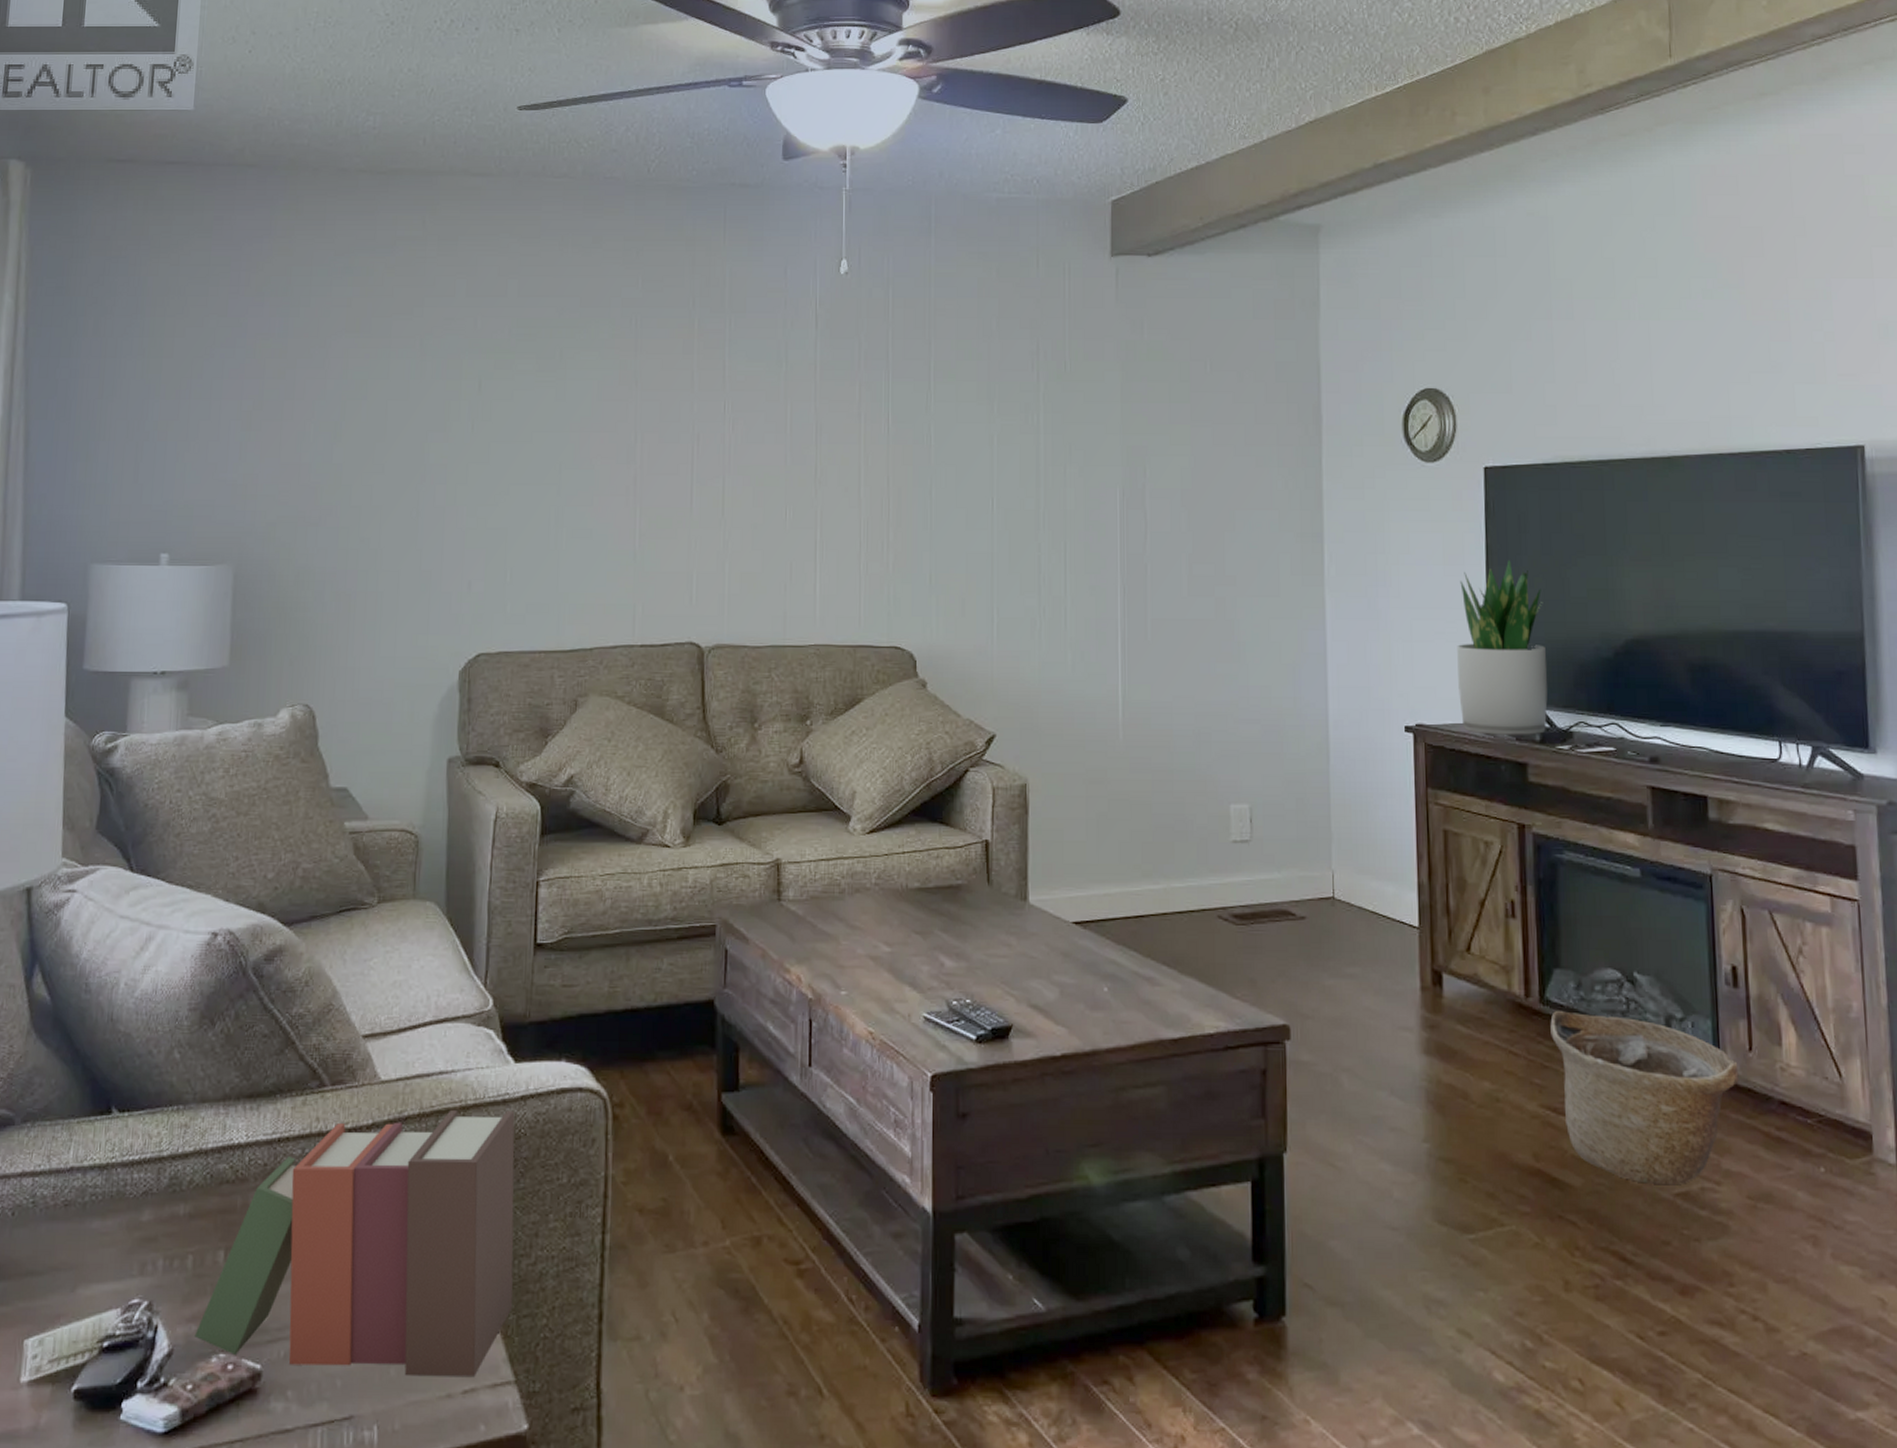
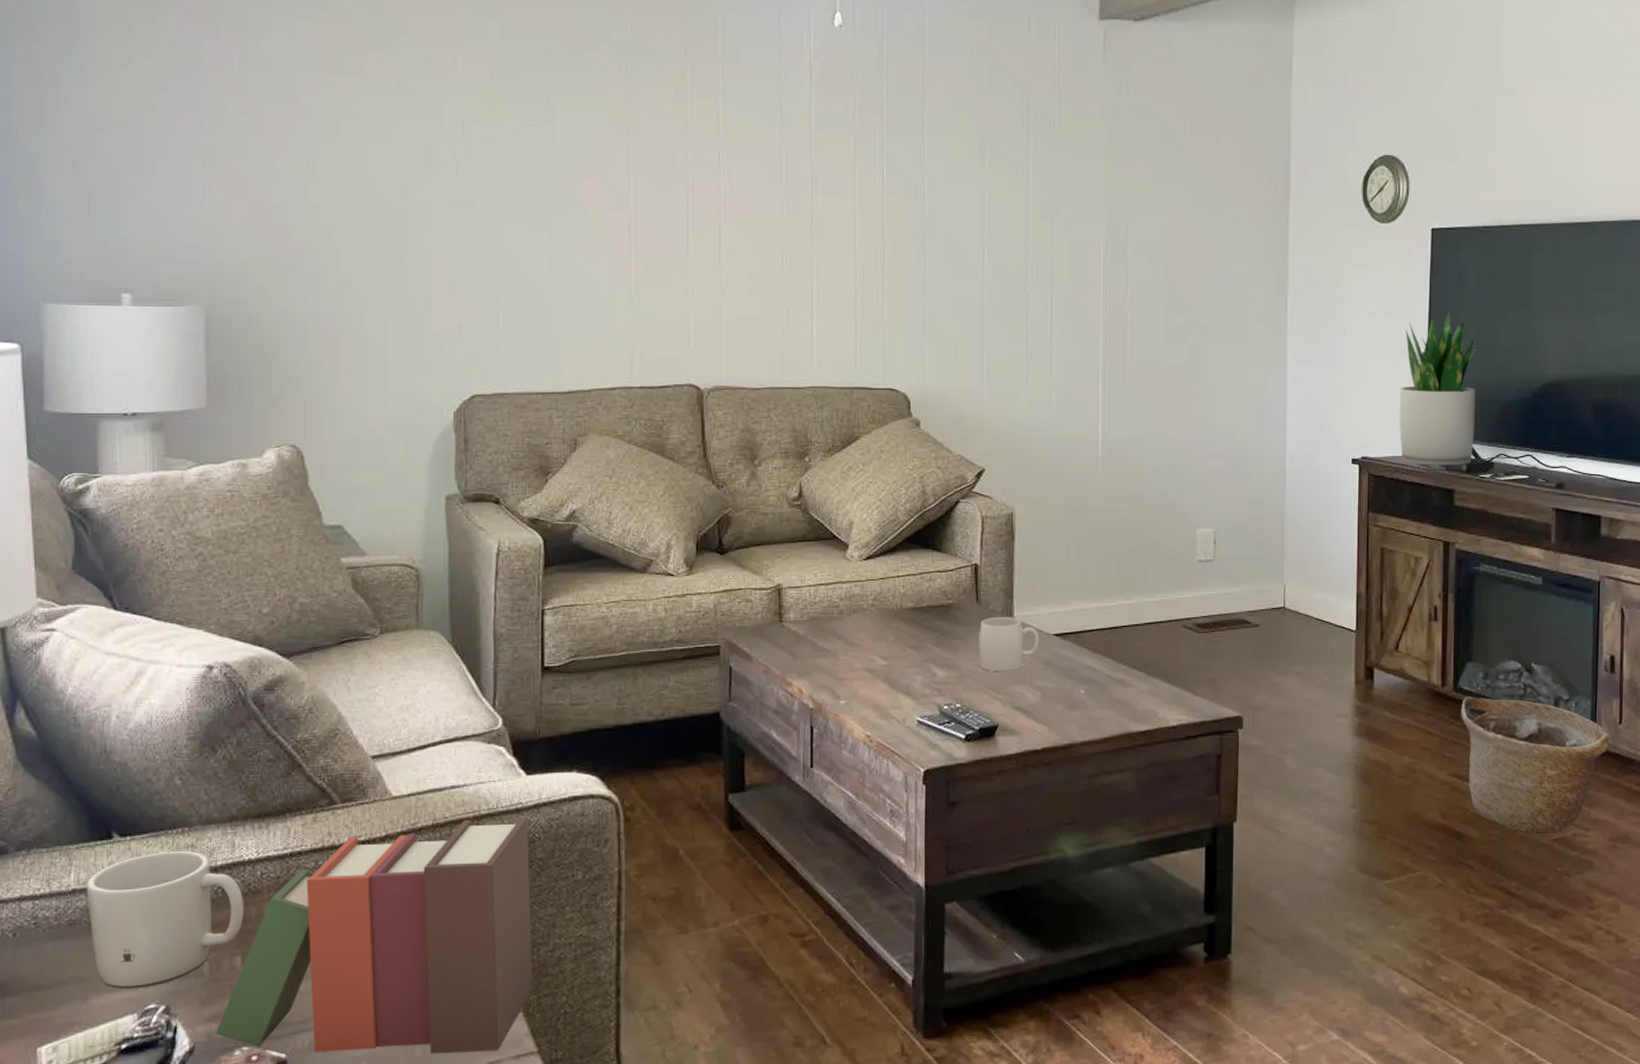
mug: none [83,1129,231,1280] -> present [86,850,245,989]
mug: none [990,901,1057,963] -> present [979,617,1040,671]

